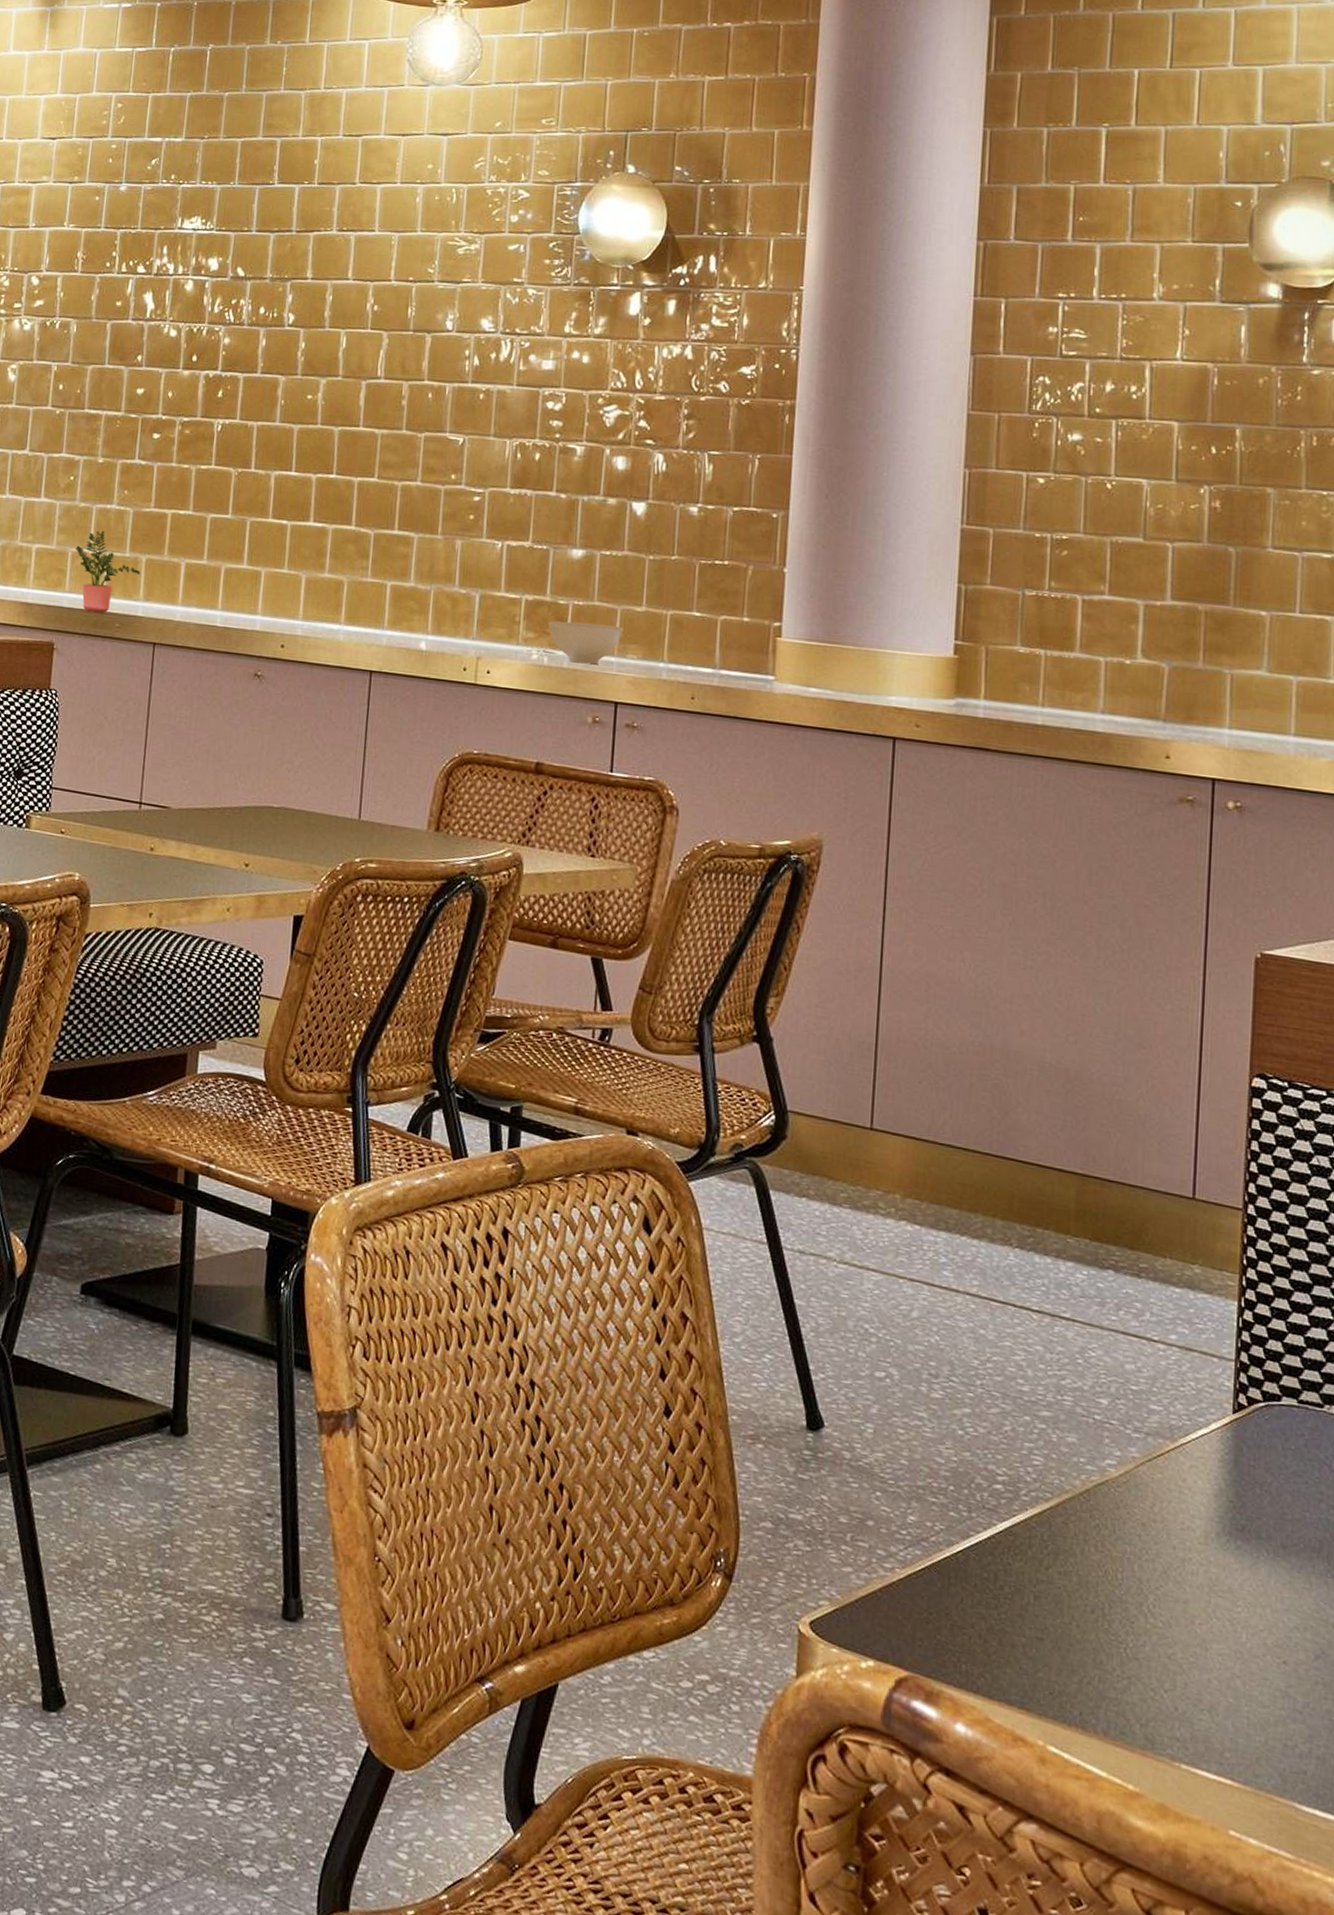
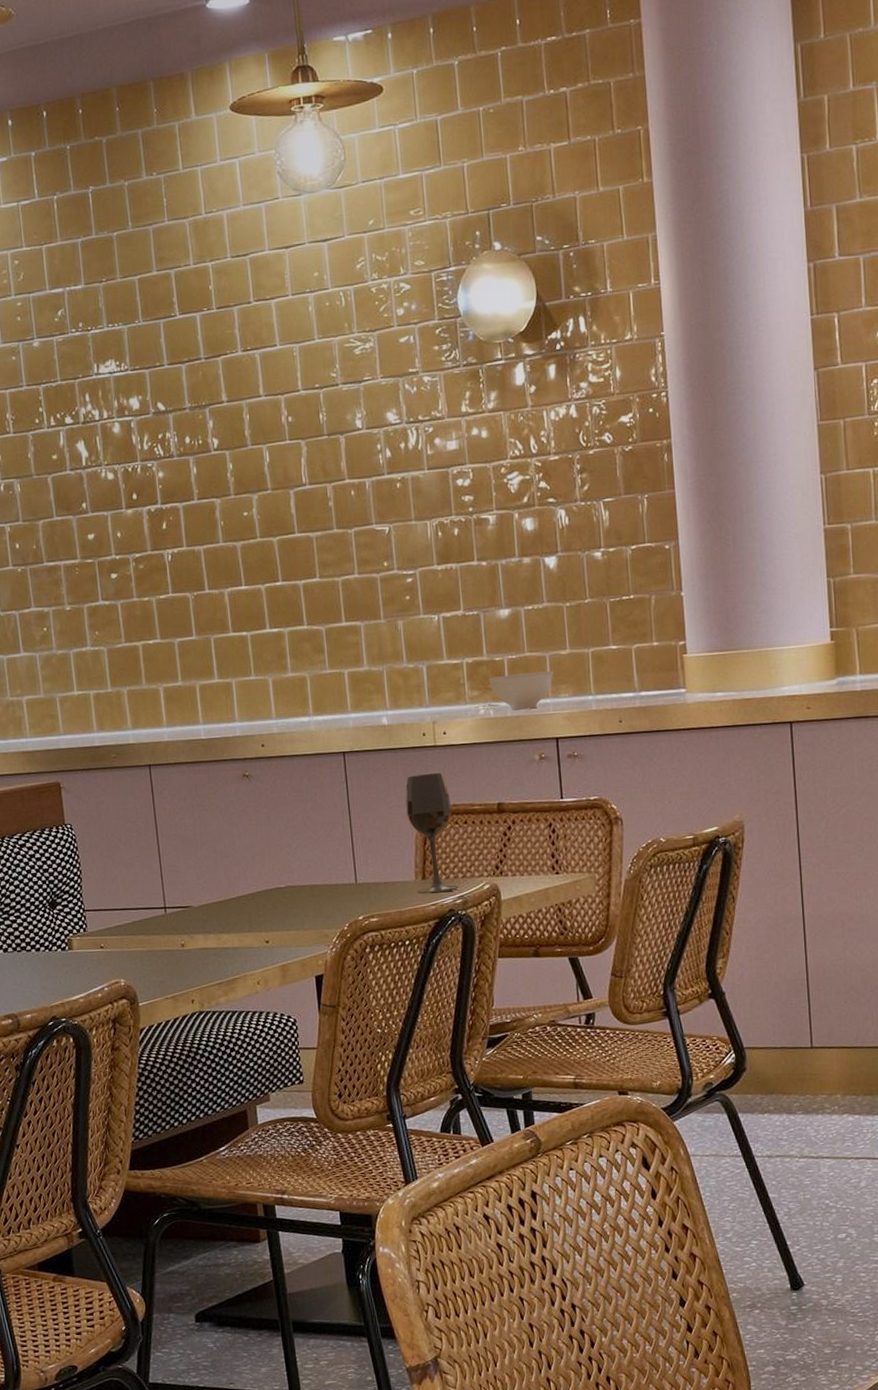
potted plant: present [76,530,140,614] -> none [62,672,125,749]
wine glass: none [426,711,483,851] -> present [405,772,459,895]

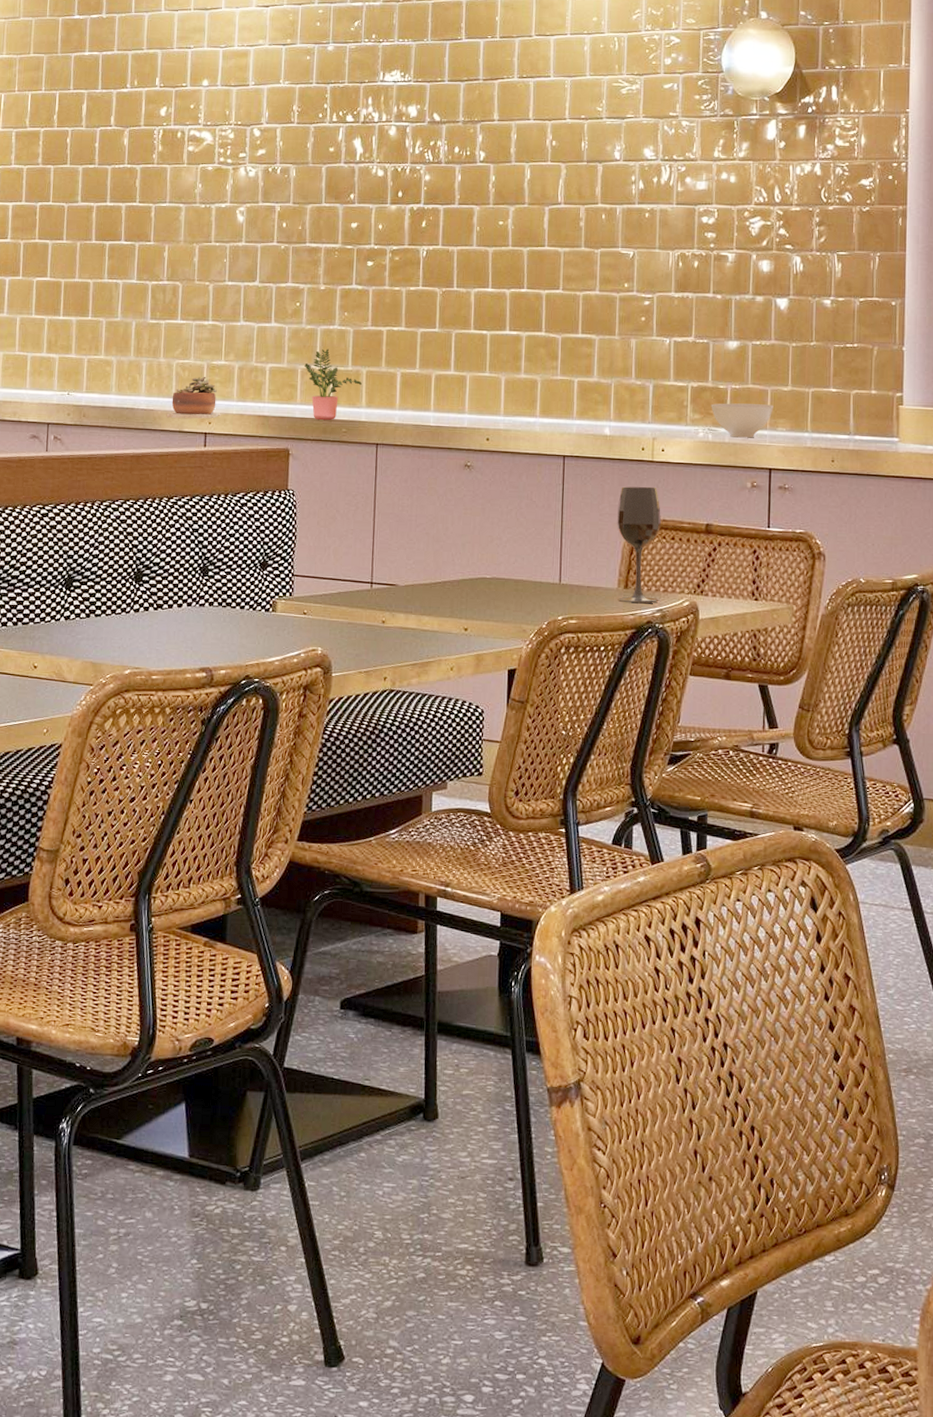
potted plant: none [62,672,125,749] -> present [304,349,362,421]

